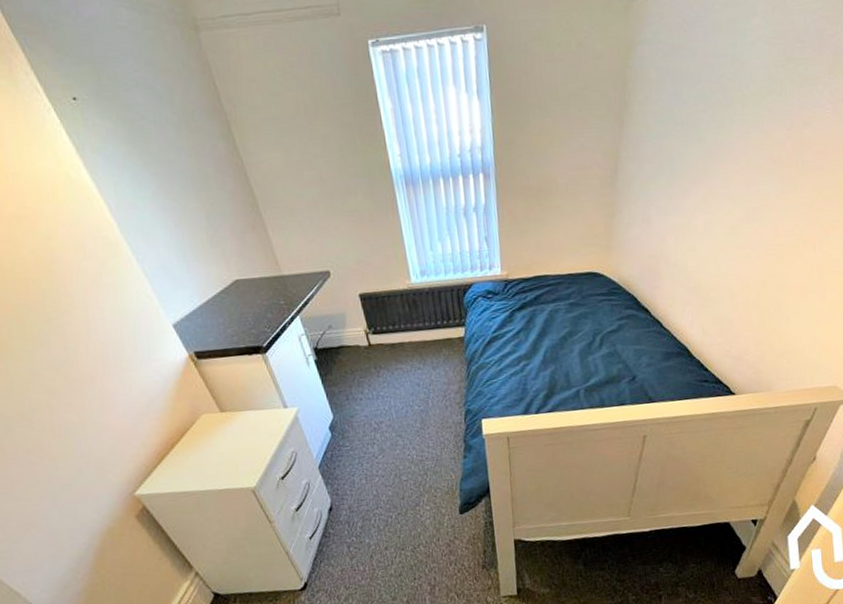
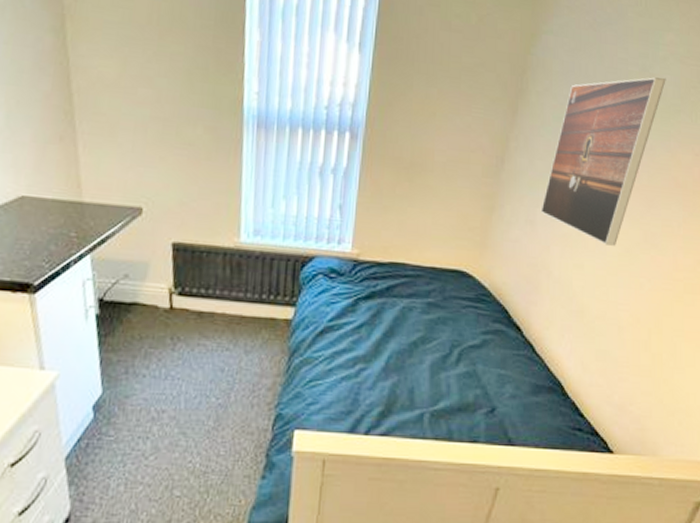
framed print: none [654,62,756,227] -> present [540,77,666,246]

